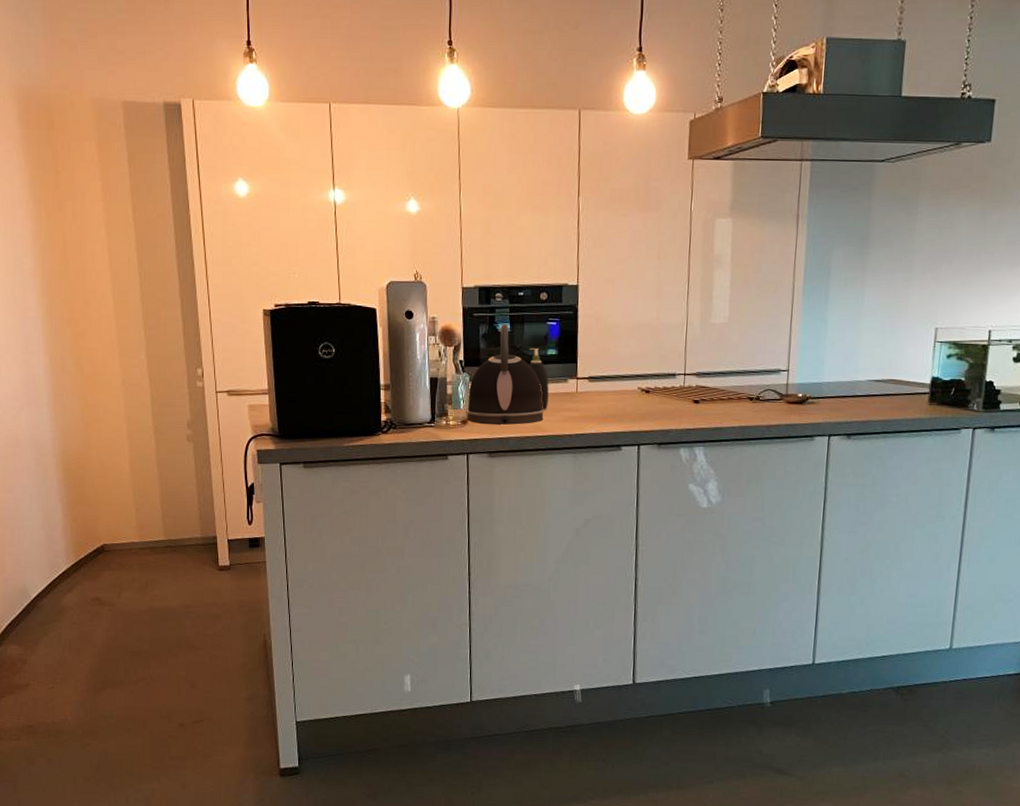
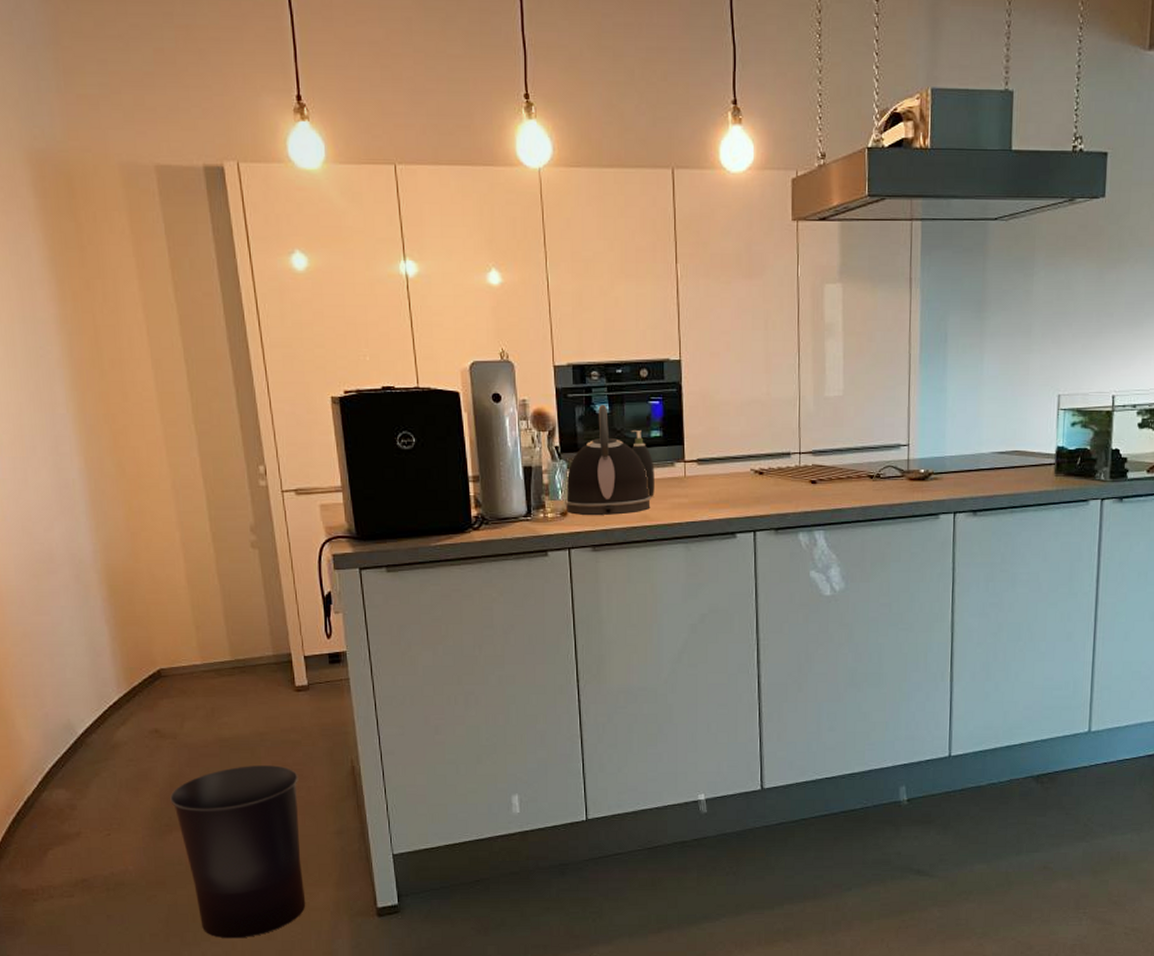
waste bin: none [106,634,218,787] -> present [170,765,306,939]

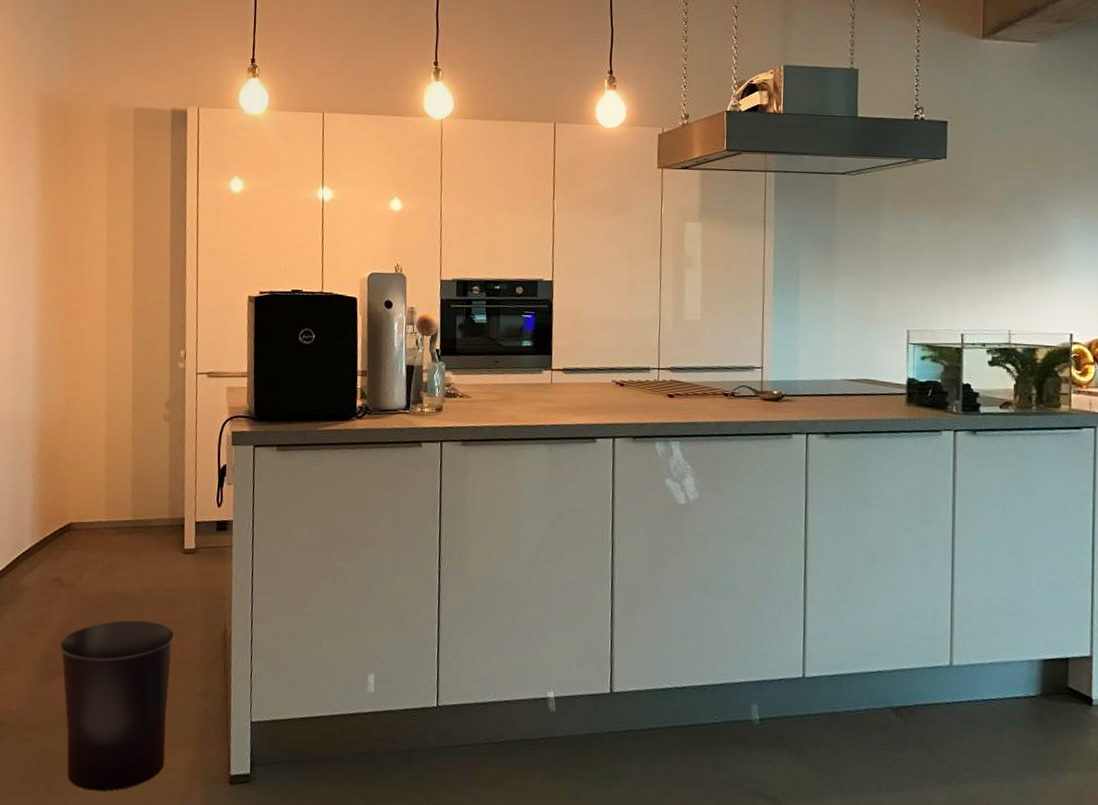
kettle: present [565,404,651,515] -> none [441,315,519,414]
soap dispenser: present [631,431,655,498] -> none [505,339,524,401]

